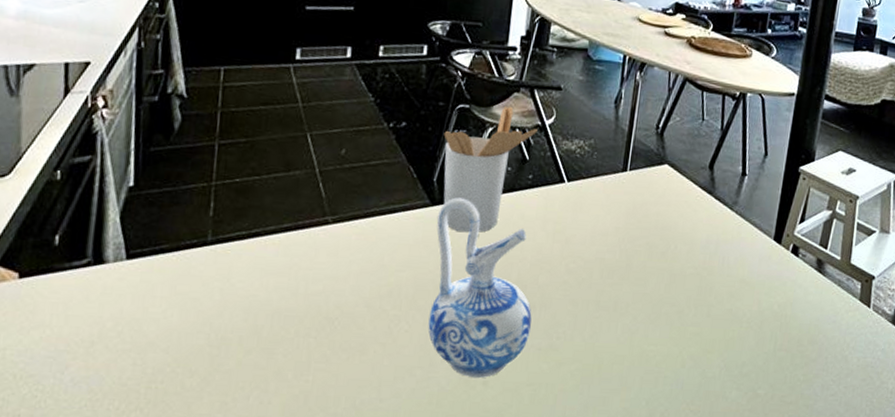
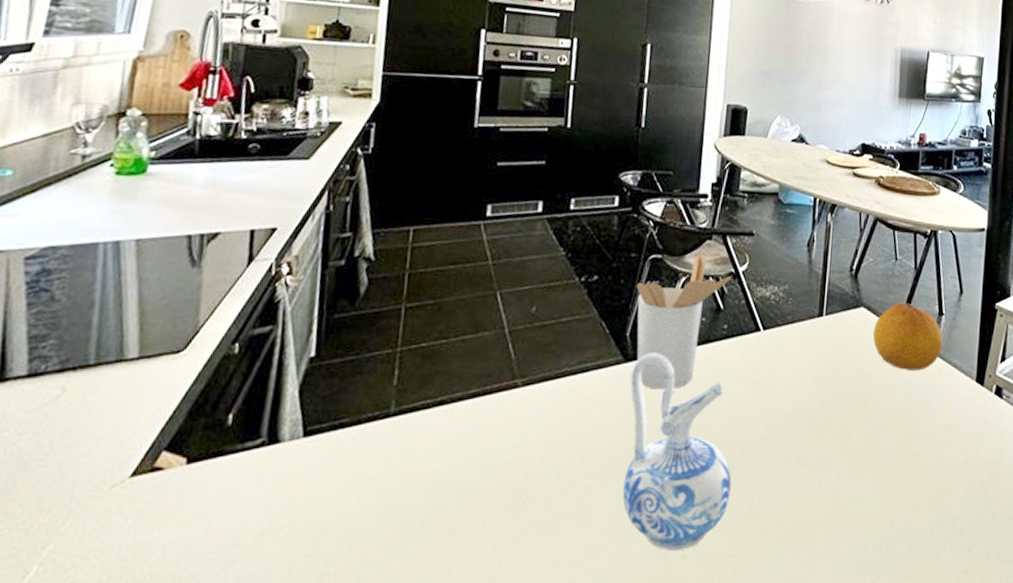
fruit: none [675,161,744,227] -> present [872,302,942,371]

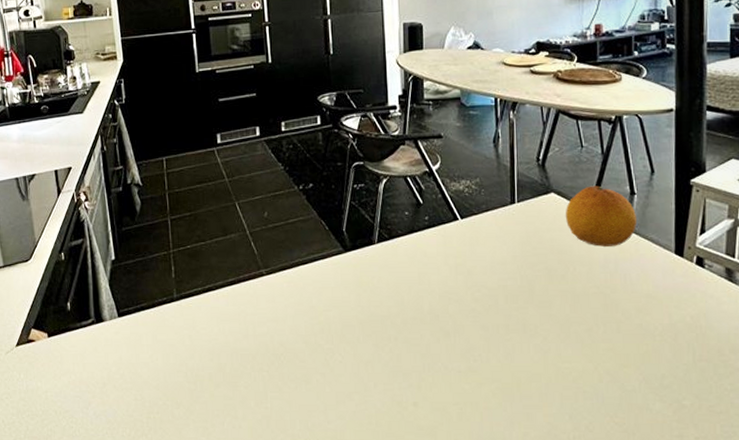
ceramic pitcher: present [622,352,732,552] -> none [351,243,448,400]
utensil holder: present [636,254,731,390] -> none [345,158,426,273]

